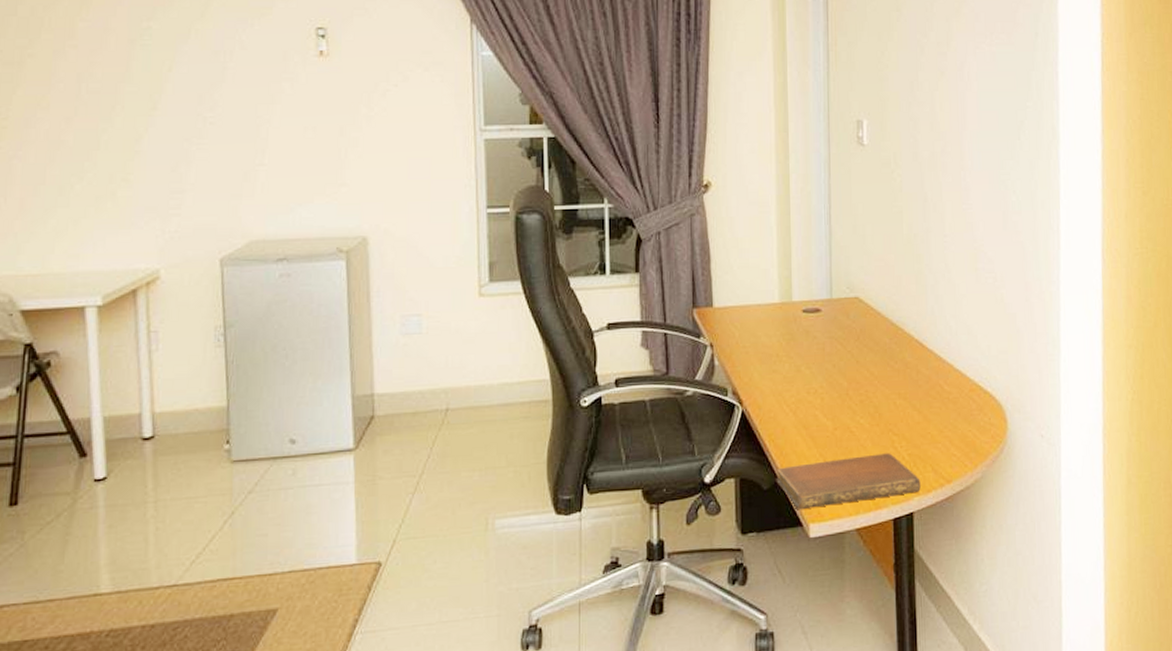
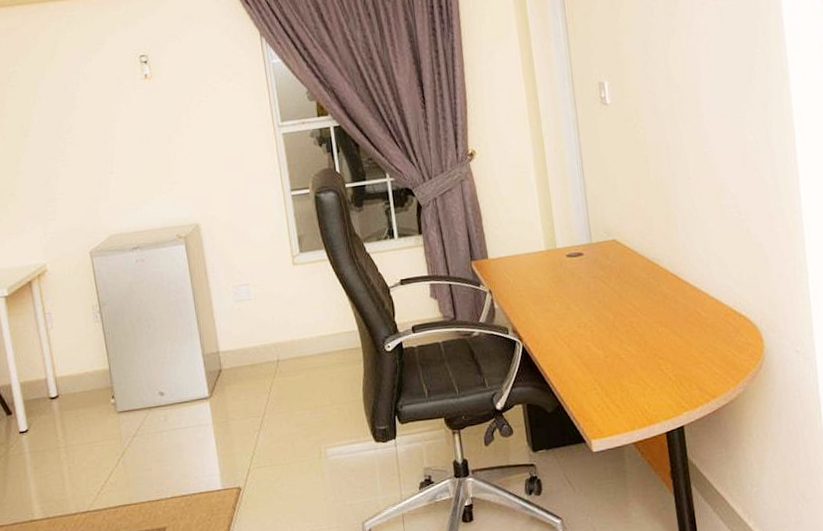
notebook: present [776,453,921,510] -> none [558,375,689,429]

